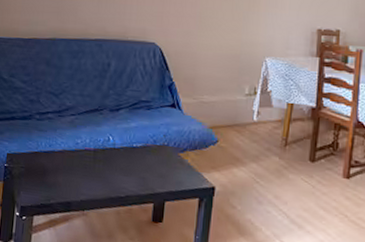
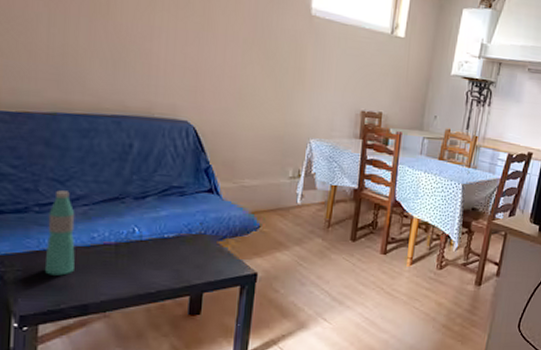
water bottle: none [40,102,65,175] -> present [44,190,75,276]

